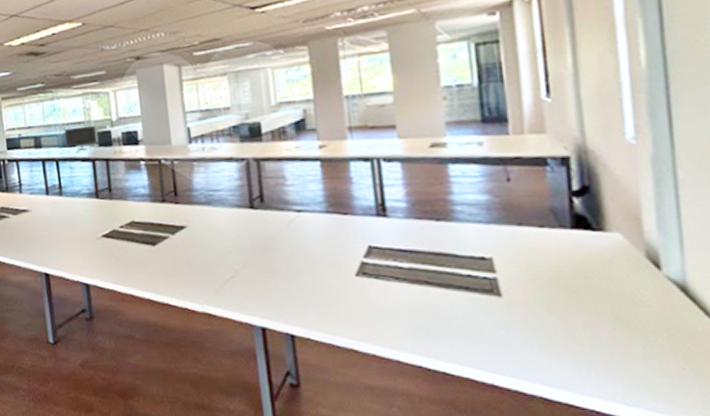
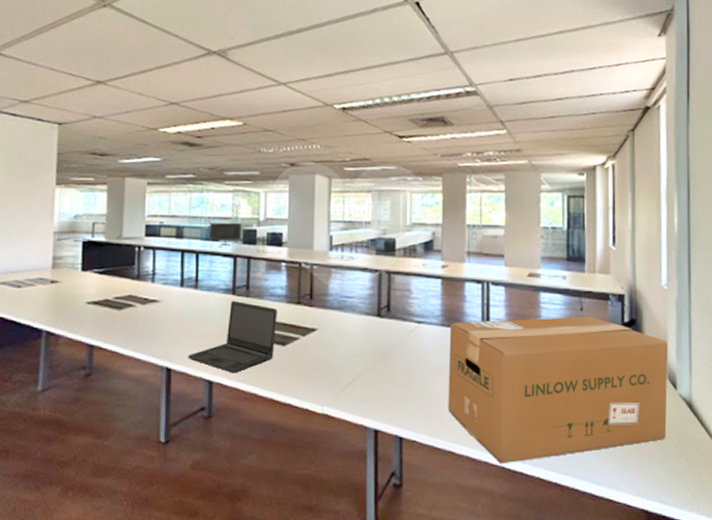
laptop: none [63,203,145,275] -> present [188,300,277,373]
box: none [336,187,649,363] -> present [448,316,668,464]

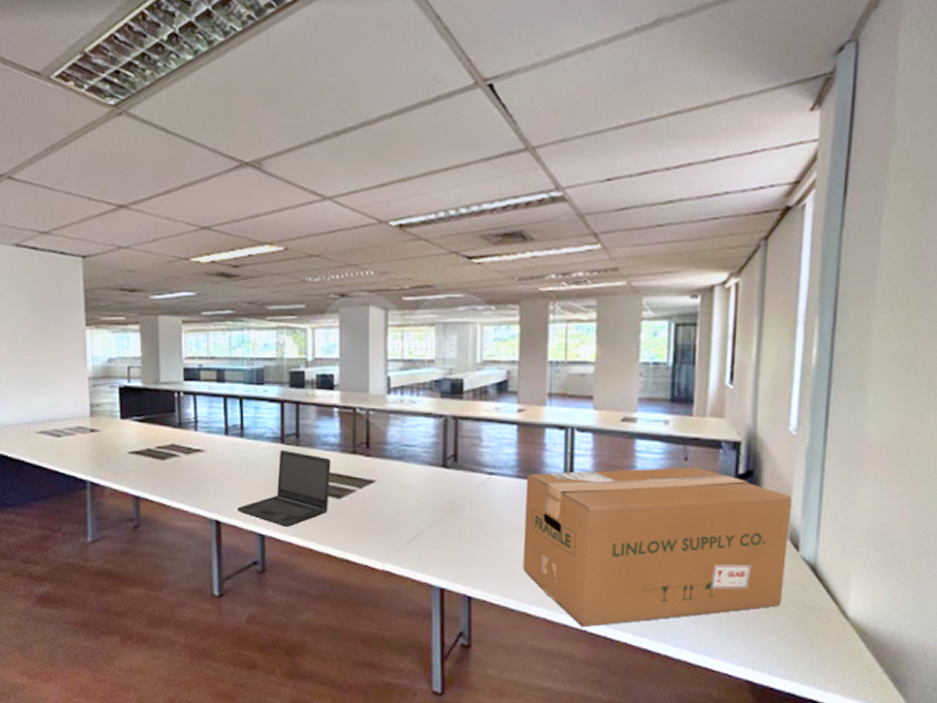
computer monitor: present [208,223,241,245] -> none [252,365,287,389]

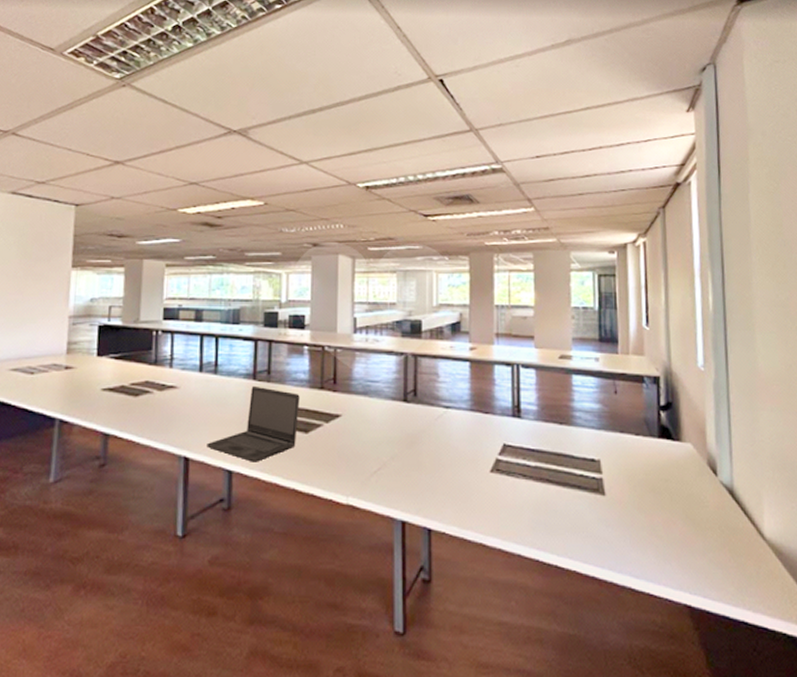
box: present [523,467,791,628] -> none [478,399,708,557]

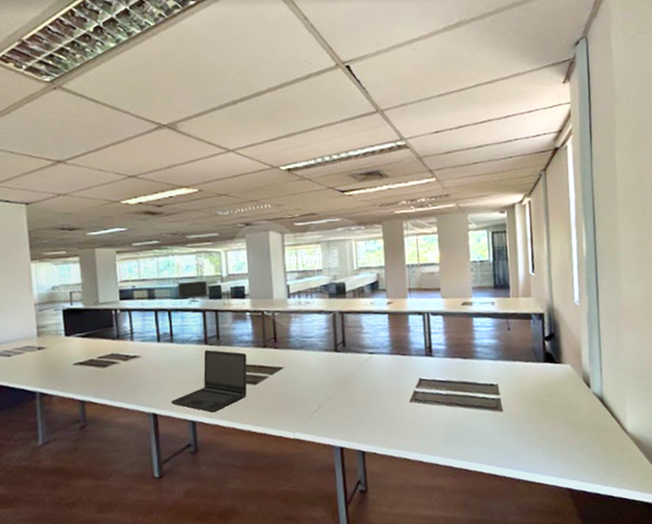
computer monitor: none [228,305,262,328] -> present [177,281,207,302]

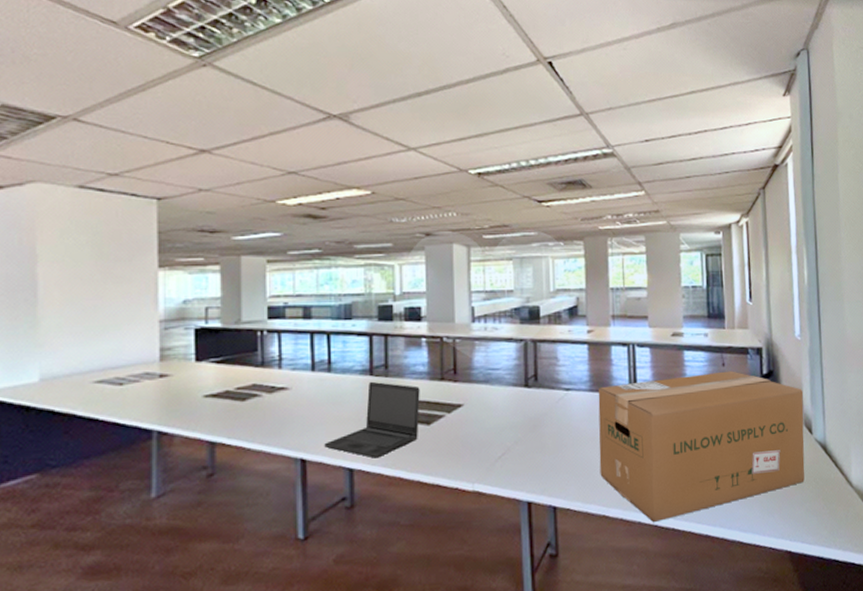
computer monitor: present [177,281,207,302] -> none [340,299,376,324]
box: none [398,334,584,465] -> present [598,371,805,523]

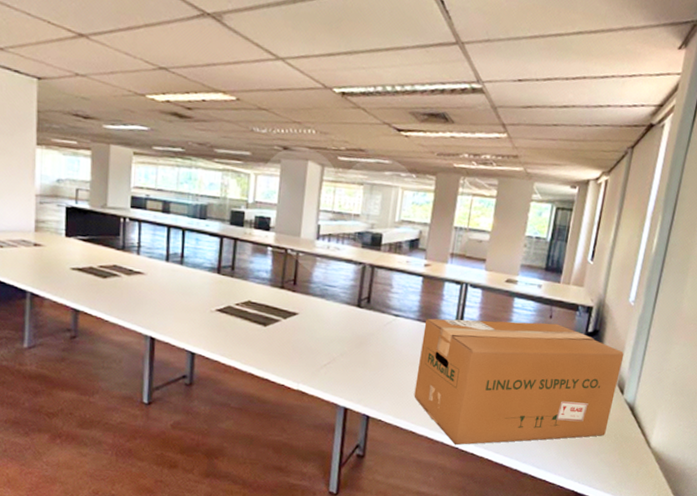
laptop: present [324,381,420,458] -> none [171,279,261,347]

